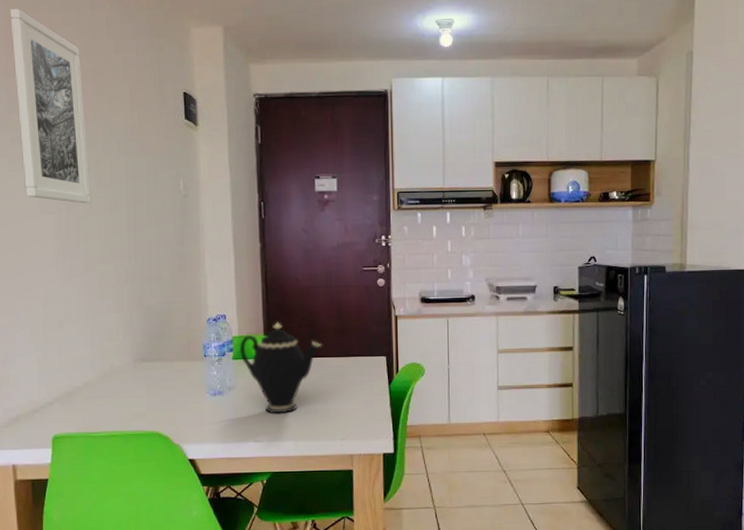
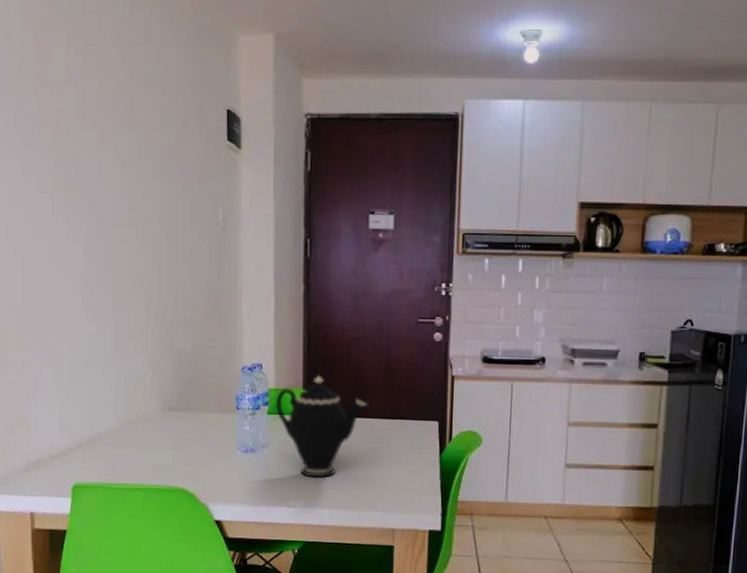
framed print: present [10,9,91,204] -> none [42,10,122,233]

